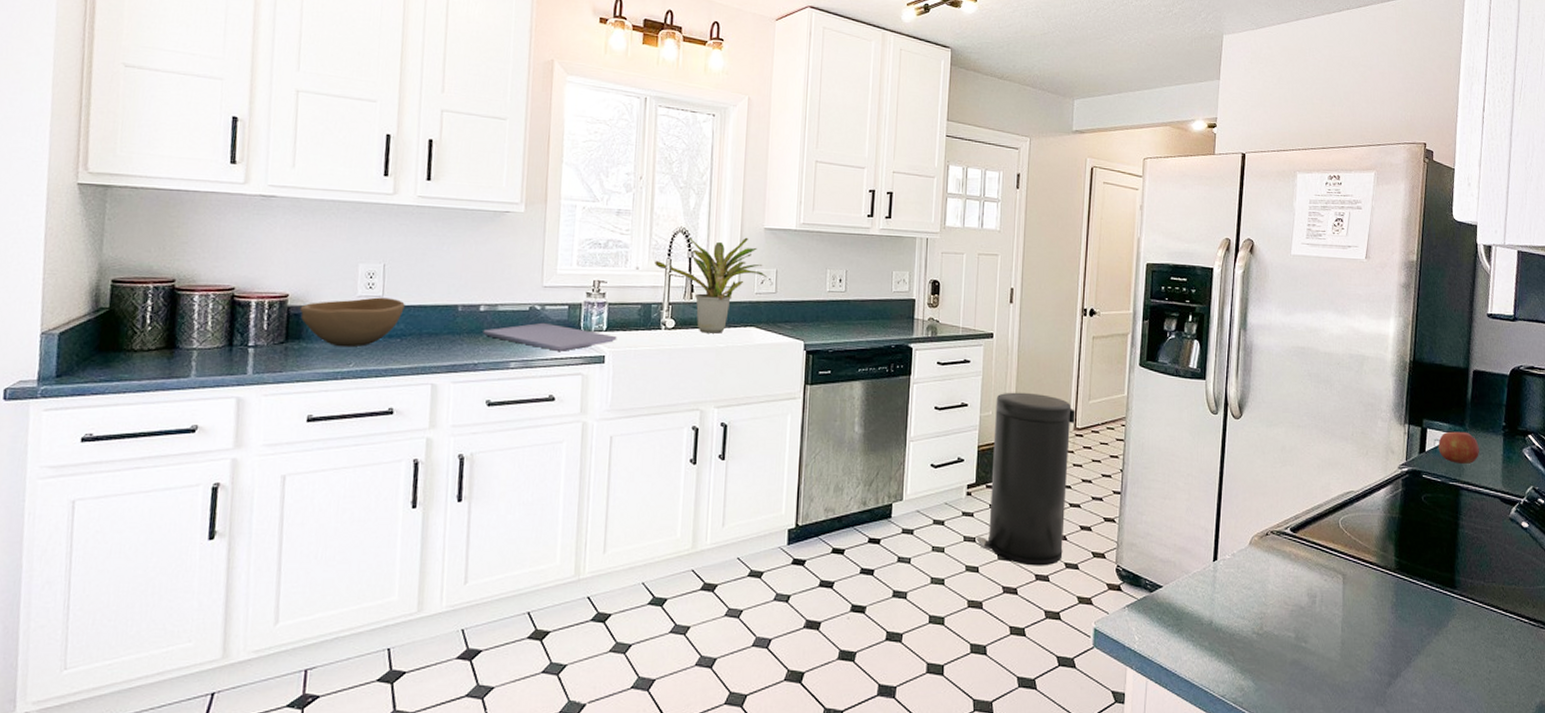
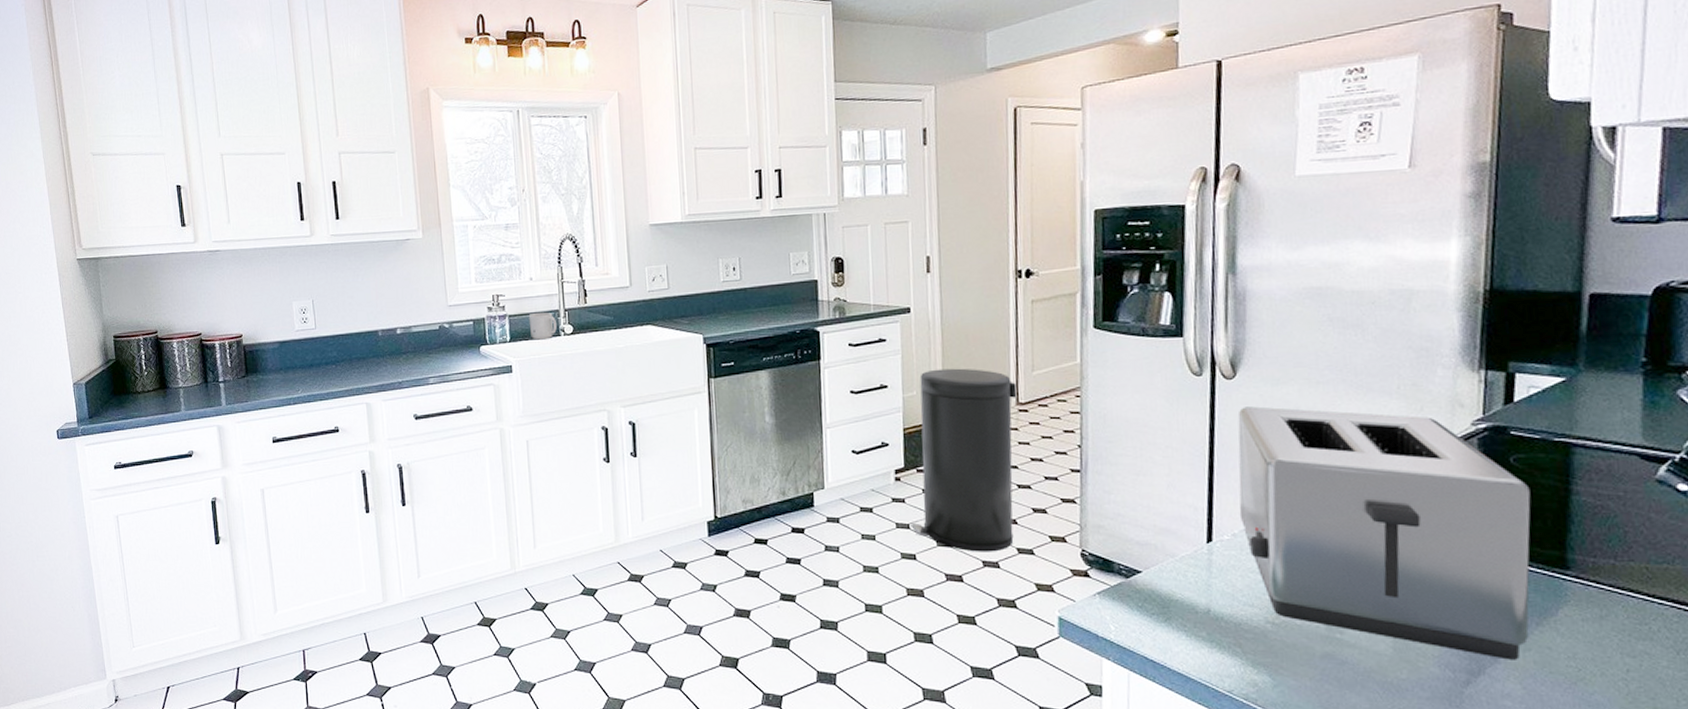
bowl: present [299,297,405,348] -> none [252,329,335,377]
cutting board: present [483,322,617,351] -> none [402,339,521,365]
mug: none [629,303,658,332] -> present [528,312,557,340]
potted plant: present [655,237,768,334] -> none [547,236,658,336]
toaster: none [1238,443,1434,664] -> present [1237,406,1531,660]
fruit: present [1438,431,1479,465] -> none [1534,373,1603,416]

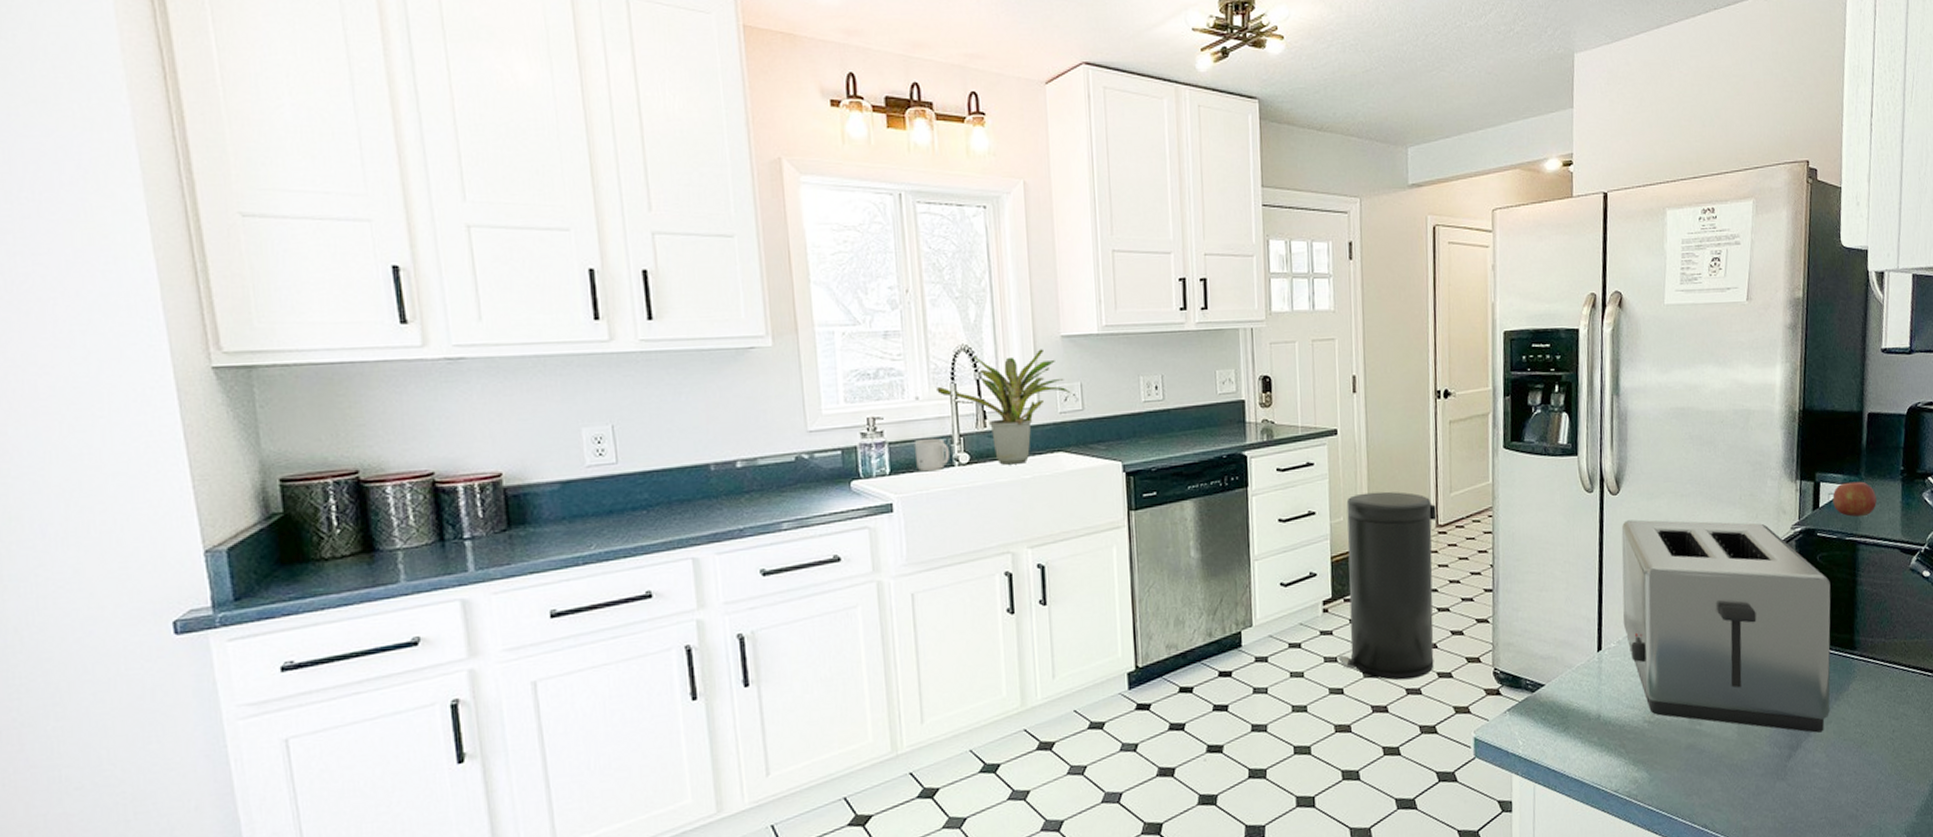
potted plant: none [547,236,658,336] -> present [937,349,1071,465]
fruit: none [1534,373,1603,416] -> present [1833,481,1877,517]

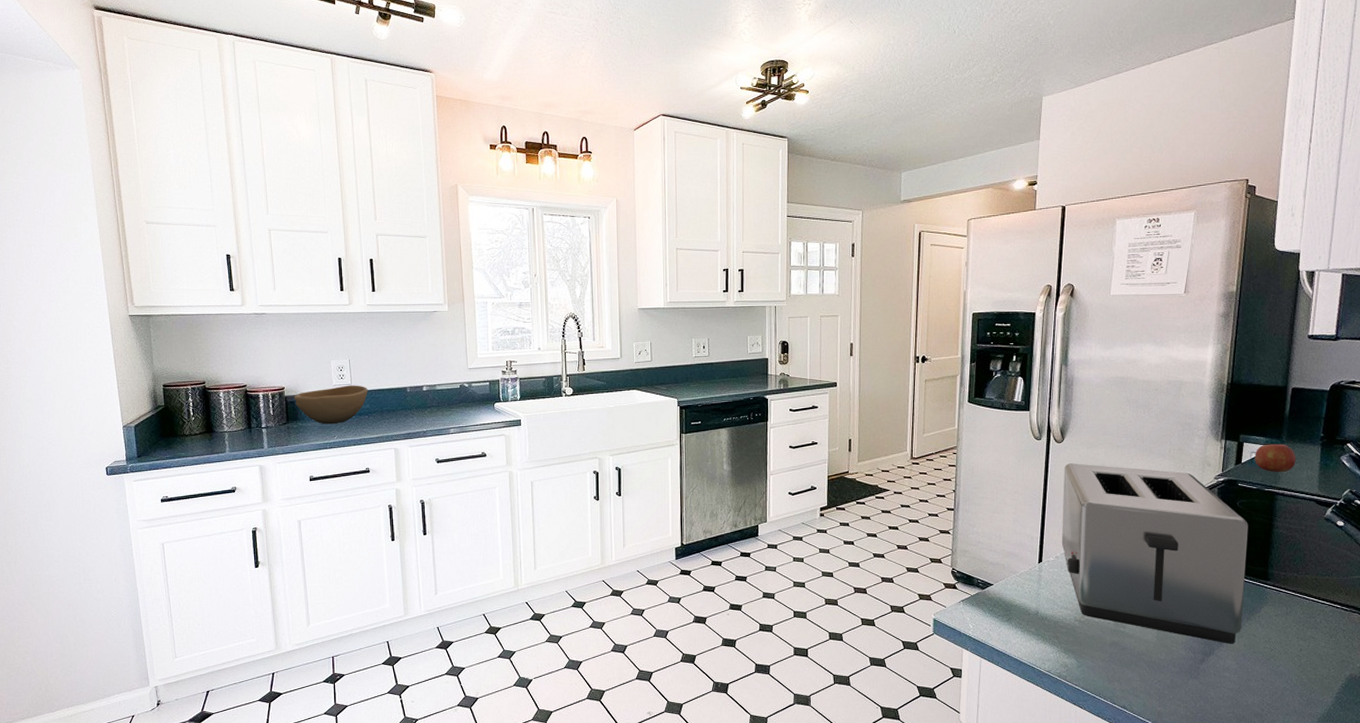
bowl: none [518,464,646,528] -> present [293,385,368,425]
mug: present [913,438,949,472] -> none [536,376,559,399]
potted plant: present [937,349,1071,465] -> none [552,317,644,397]
pedal bin: present [1338,491,1437,680] -> none [830,430,912,571]

